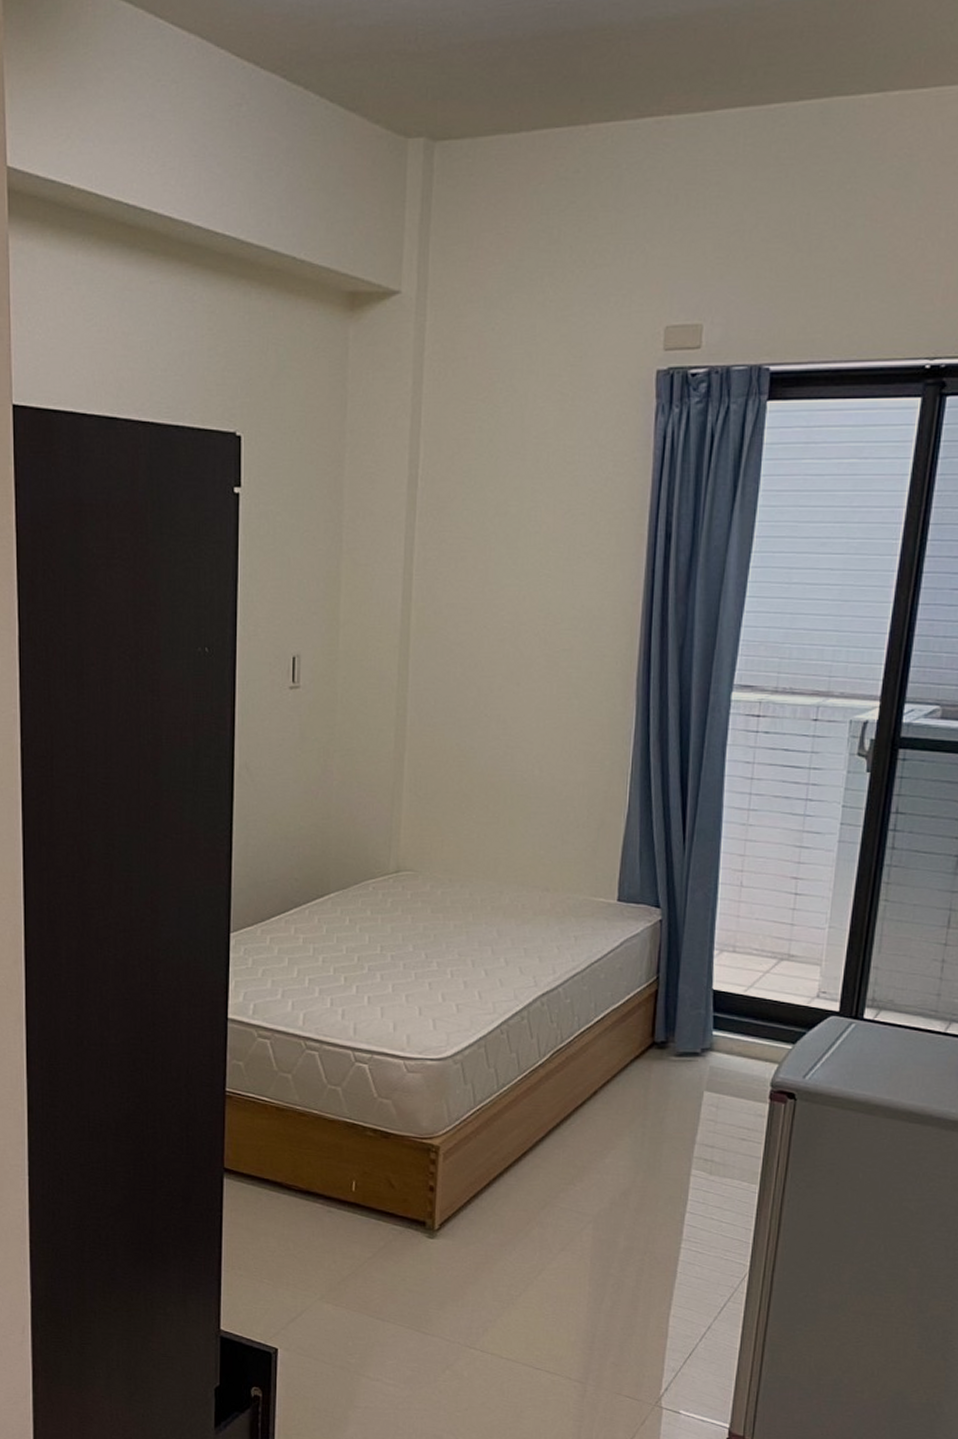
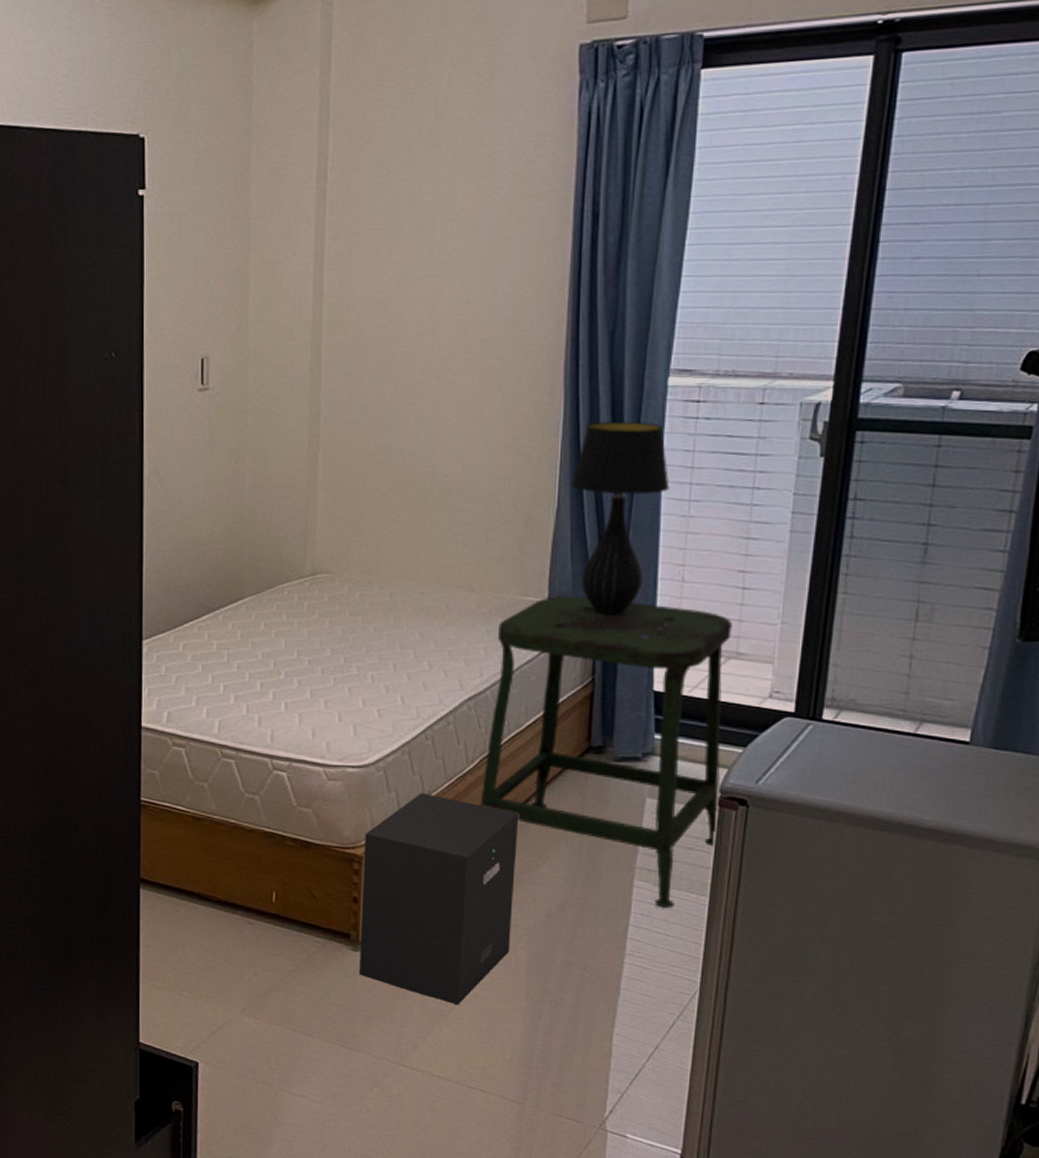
speaker: none [434,1085,587,1289] -> present [359,793,519,1004]
stool: none [551,898,785,1196] -> present [480,596,732,909]
table lamp: none [640,732,731,917] -> present [570,421,670,615]

